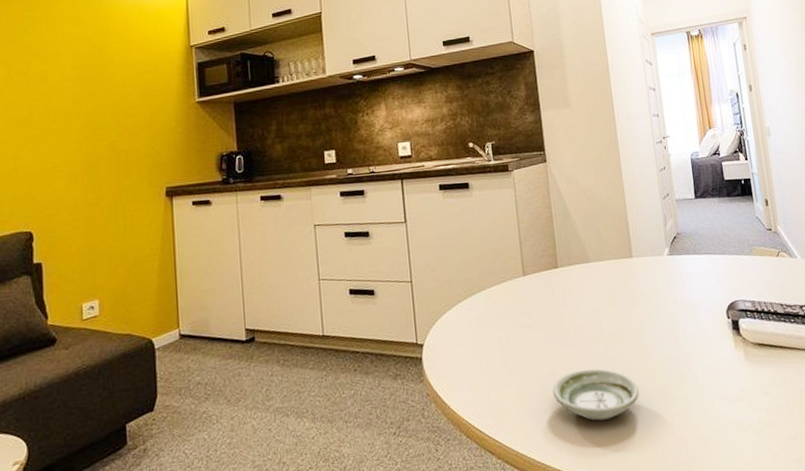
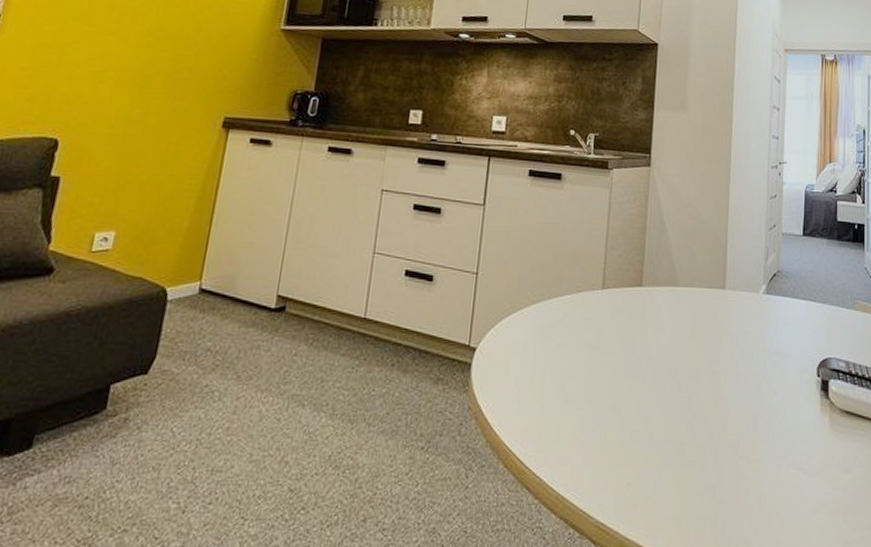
saucer: present [552,368,639,421] -> none [610,408,707,472]

